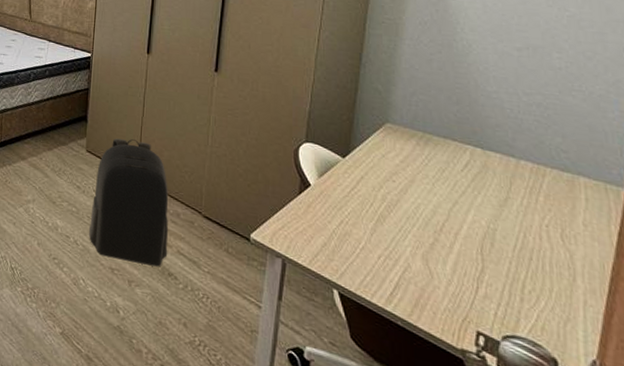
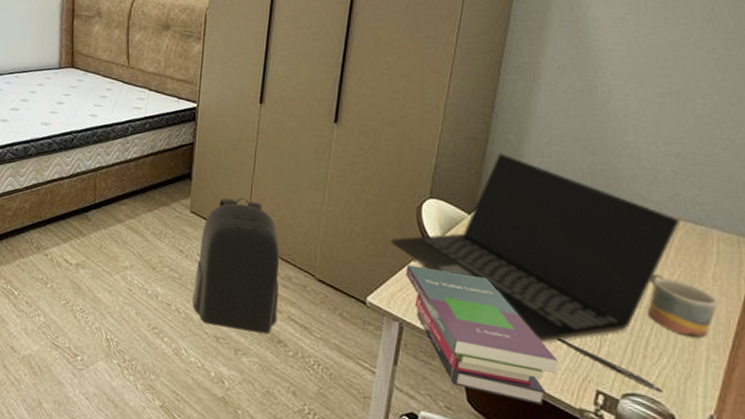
laptop: none [271,101,547,282] -> present [391,153,681,343]
books: none [286,204,437,345] -> present [405,264,558,406]
pen: none [434,278,543,337] -> present [557,337,663,394]
mug: none [520,218,591,283] -> present [647,274,718,339]

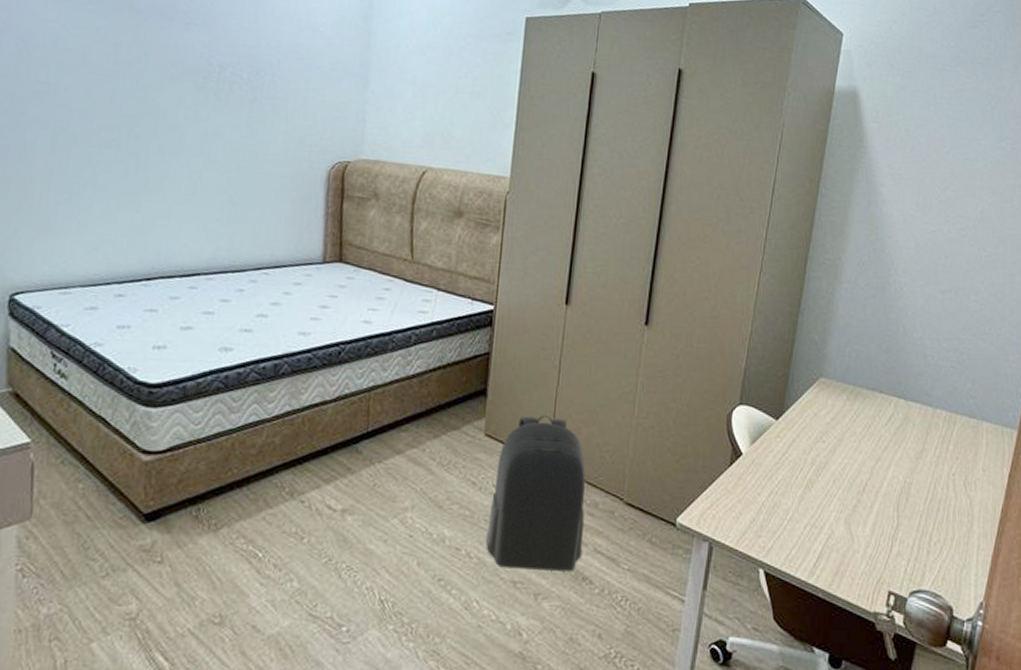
laptop: present [391,153,681,343] -> none [701,353,958,548]
books: present [405,264,558,406] -> none [715,478,855,614]
pen: present [557,337,663,394] -> none [855,541,943,587]
mug: present [647,274,718,339] -> none [930,469,987,529]

